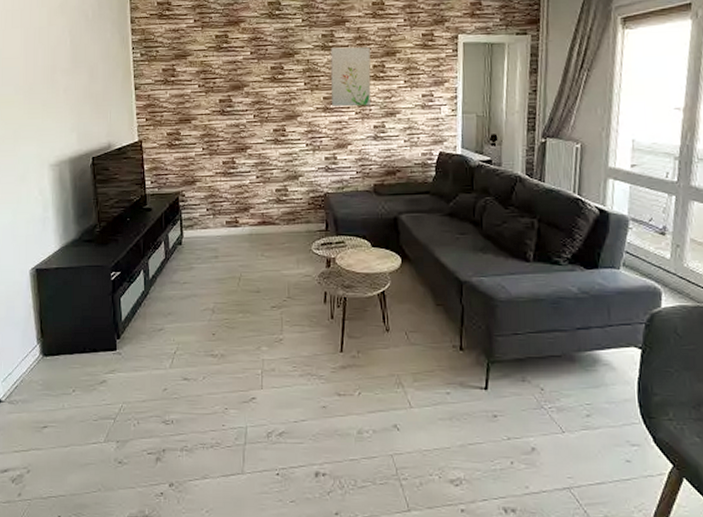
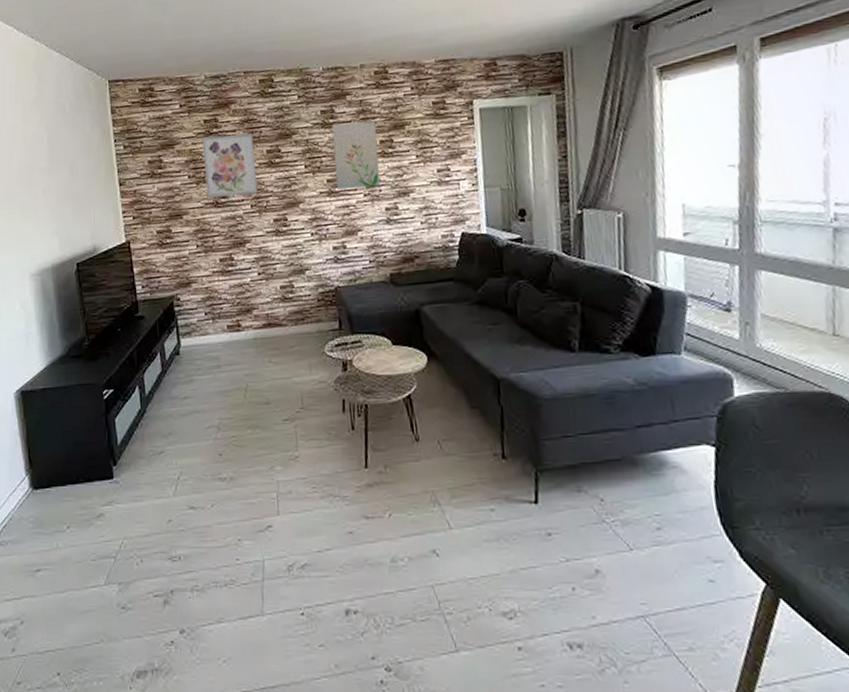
wall art: none [213,50,261,106] -> present [202,133,258,197]

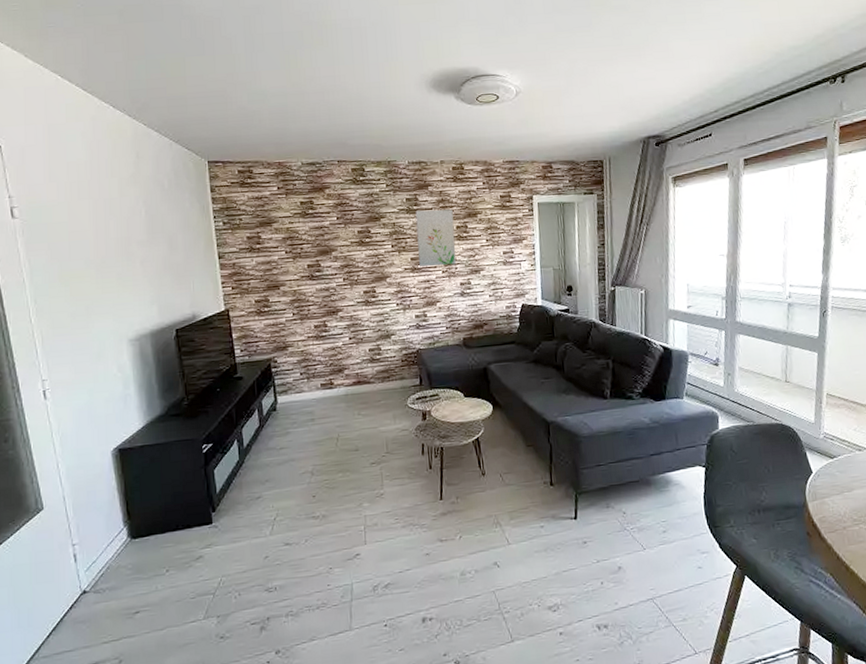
wall art: present [202,133,258,197] -> none [298,215,350,271]

